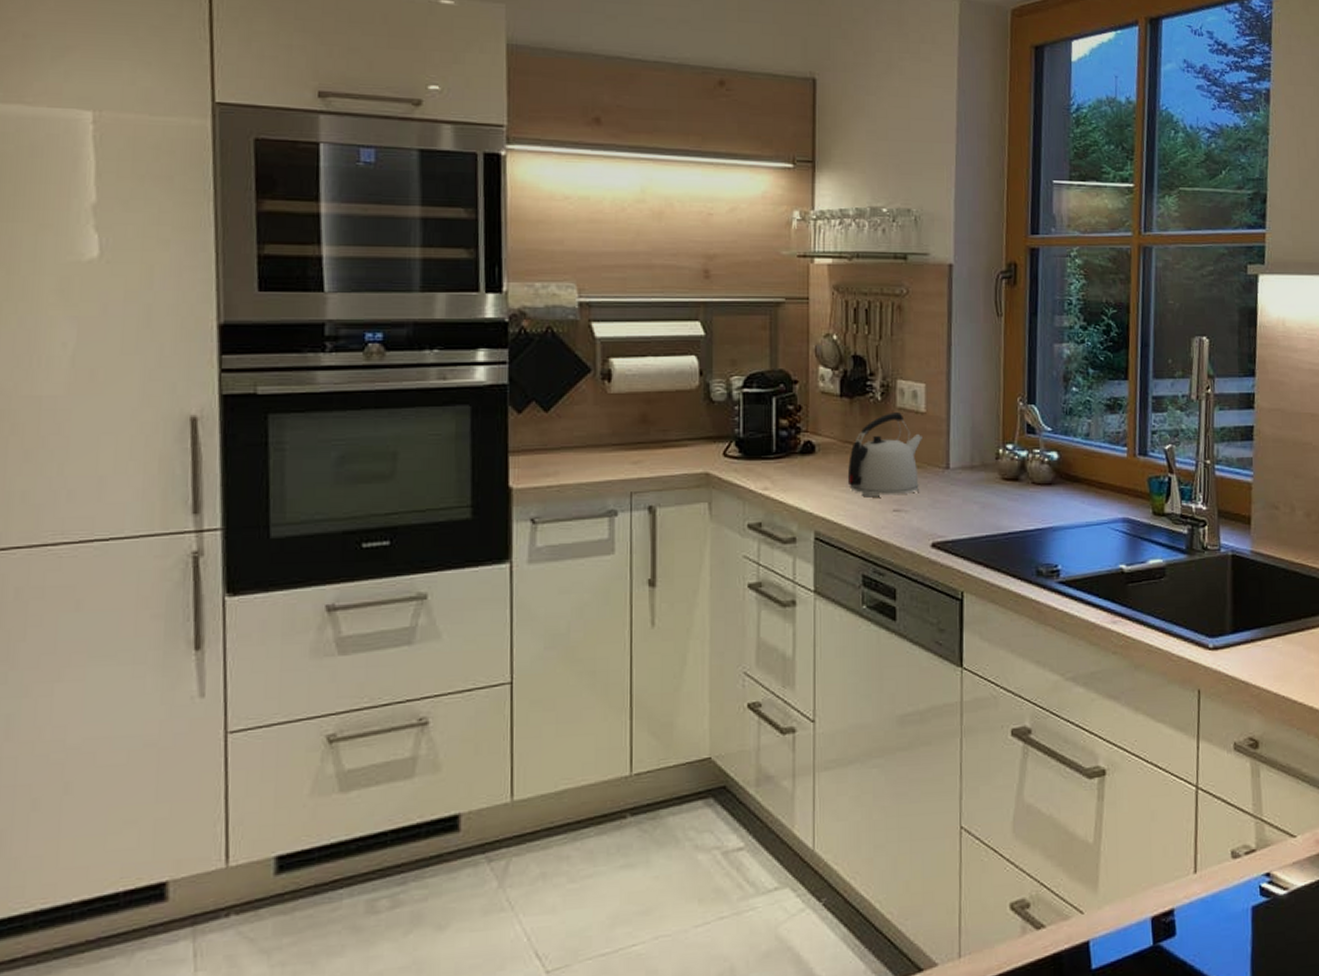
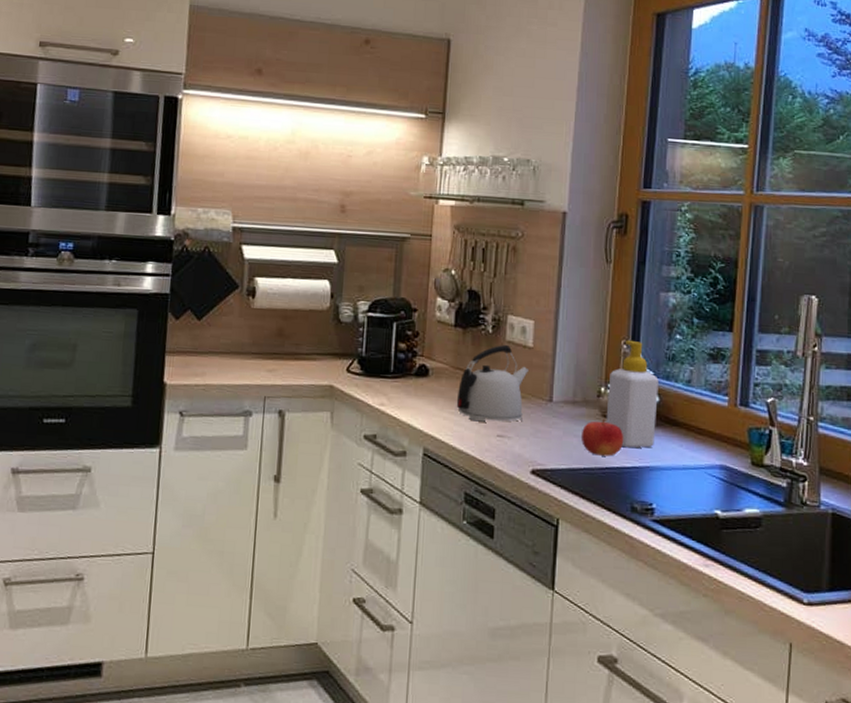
fruit: none [981,481,1026,521] -> present [580,418,624,456]
soap bottle: none [1005,396,1058,510] -> present [606,339,659,448]

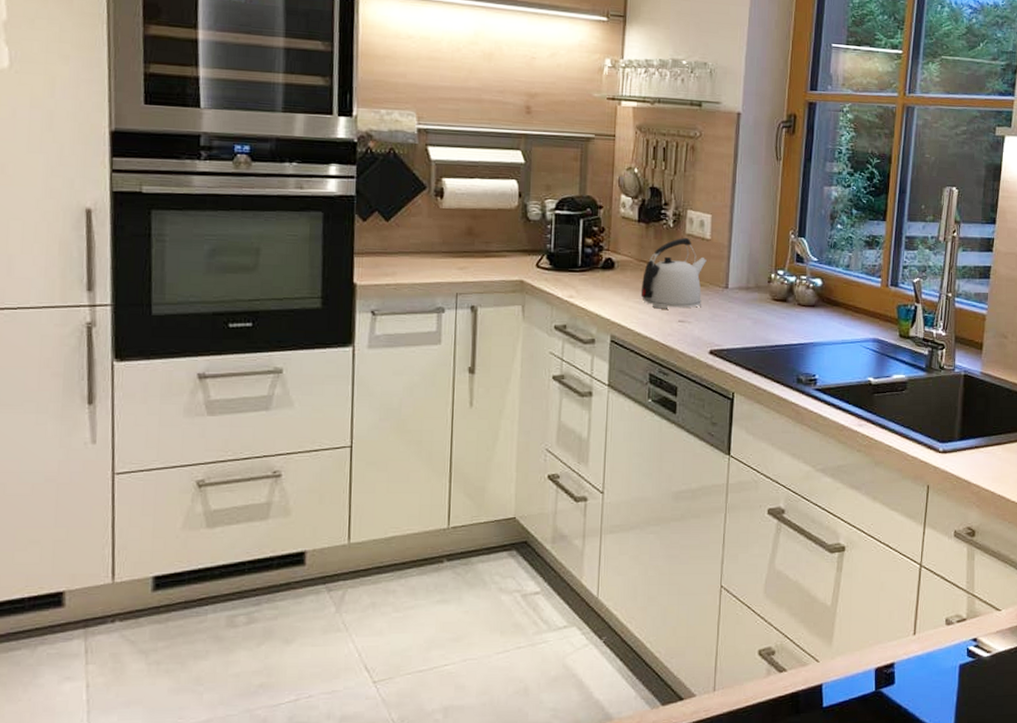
fruit: present [580,418,624,456] -> none [753,302,792,335]
soap bottle: present [606,339,659,448] -> none [775,230,822,327]

